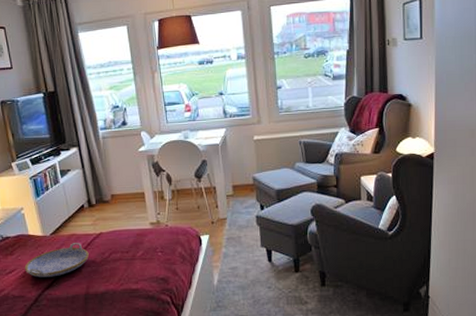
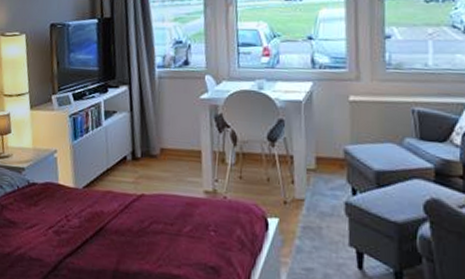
serving tray: present [24,243,89,277] -> none [47,202,125,242]

